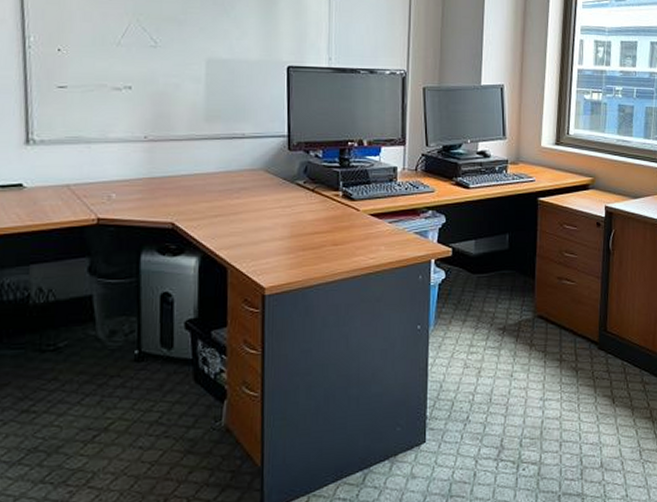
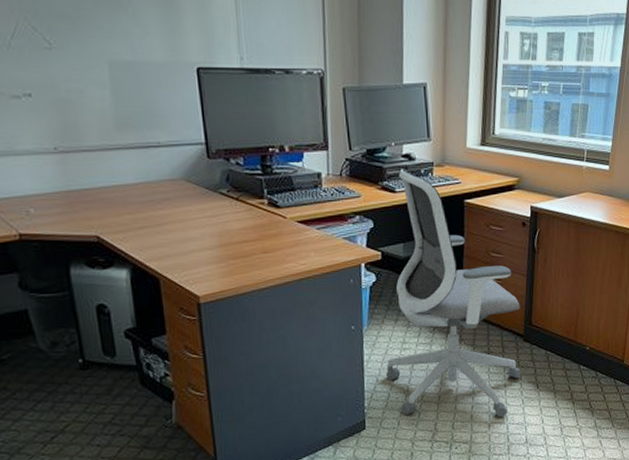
office chair: none [451,165,596,435] -> present [386,169,522,417]

